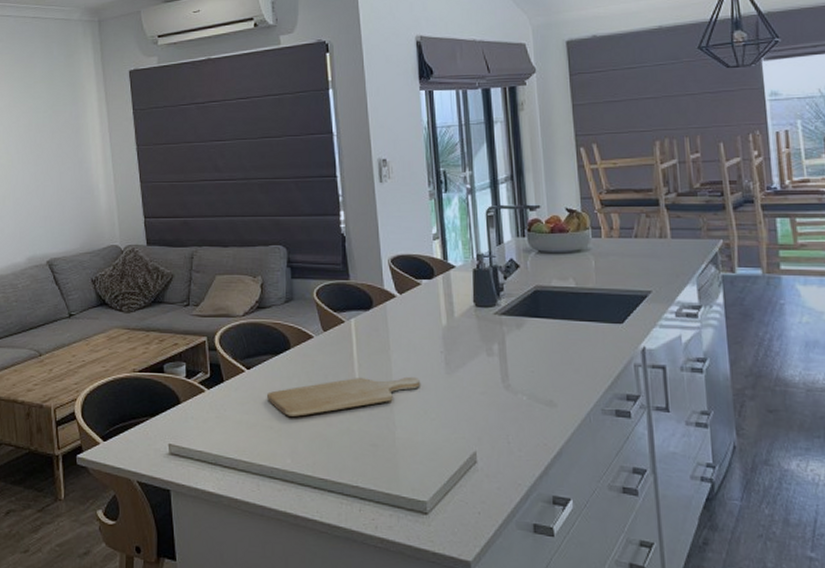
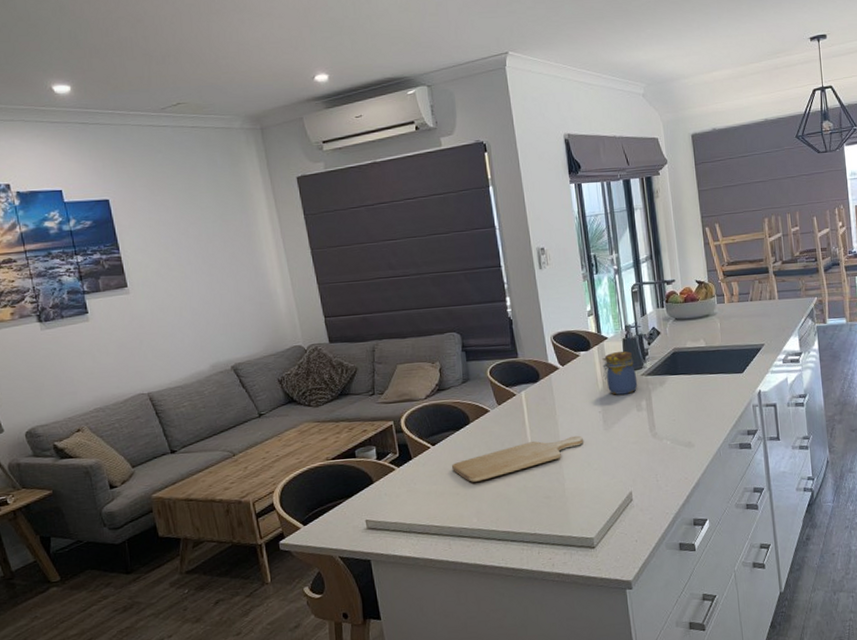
jar: none [447,283,489,334] -> present [602,351,638,395]

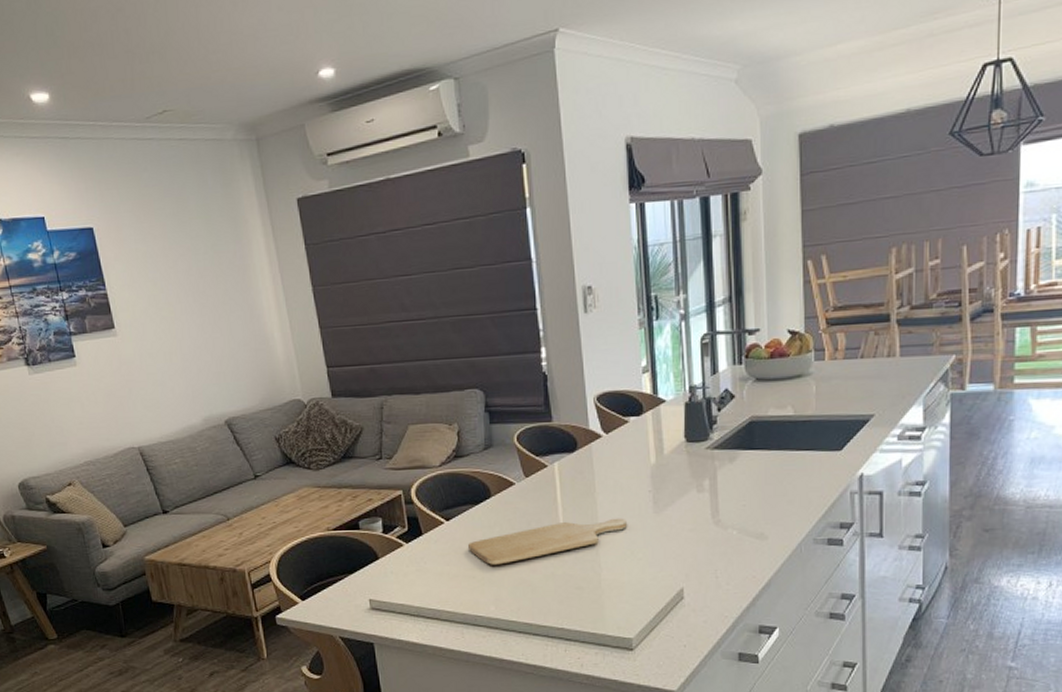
jar: present [602,351,638,395] -> none [657,417,700,472]

